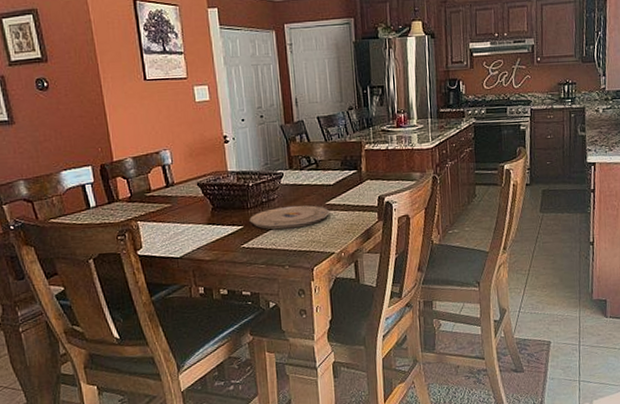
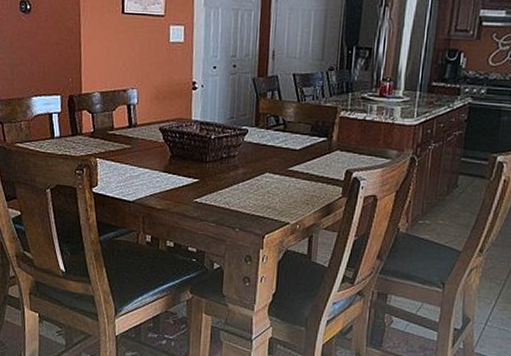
plate: present [249,205,330,230] -> none [206,165,291,191]

